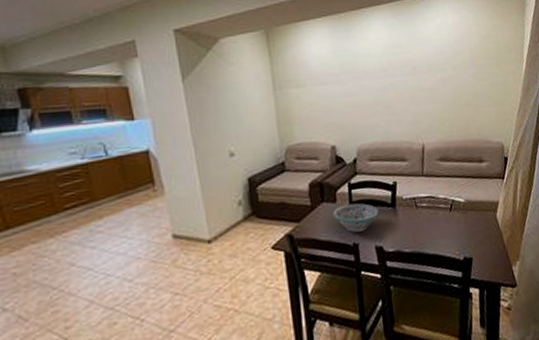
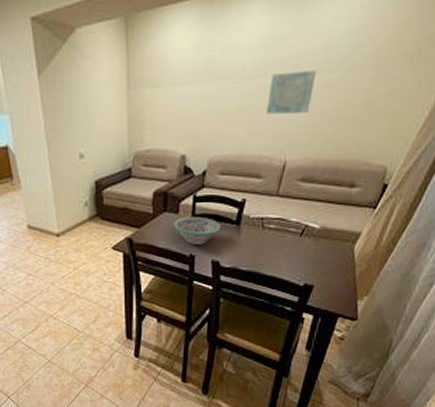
wall art: none [398,70,433,106] -> present [267,71,317,114]

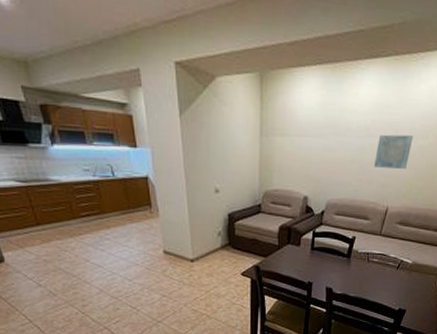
decorative bowl: present [174,216,221,244] -> none [296,249,335,273]

